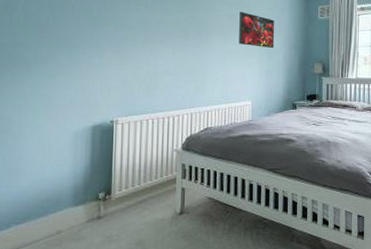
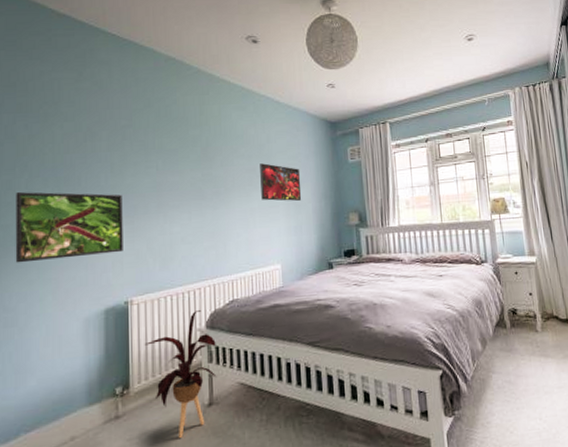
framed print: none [11,14,113,78] -> present [15,192,123,263]
house plant: none [126,133,190,238] -> present [144,309,217,438]

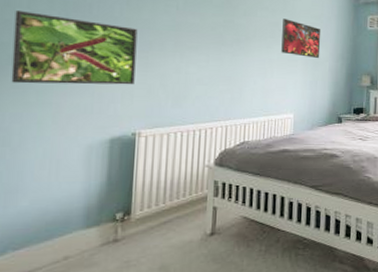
house plant: present [144,309,217,438] -> none [150,147,223,262]

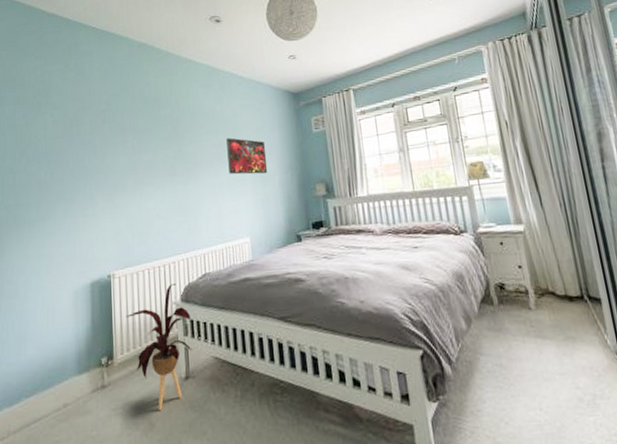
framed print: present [11,11,138,85] -> none [16,174,105,240]
house plant: none [150,147,223,262] -> present [125,282,192,410]

